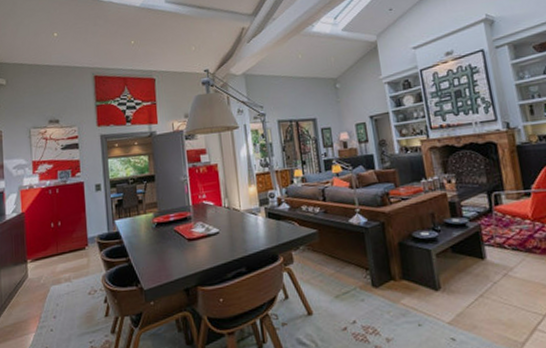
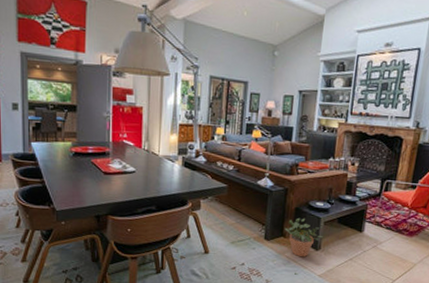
potted plant: none [392,253,439,303] -> present [285,217,323,258]

